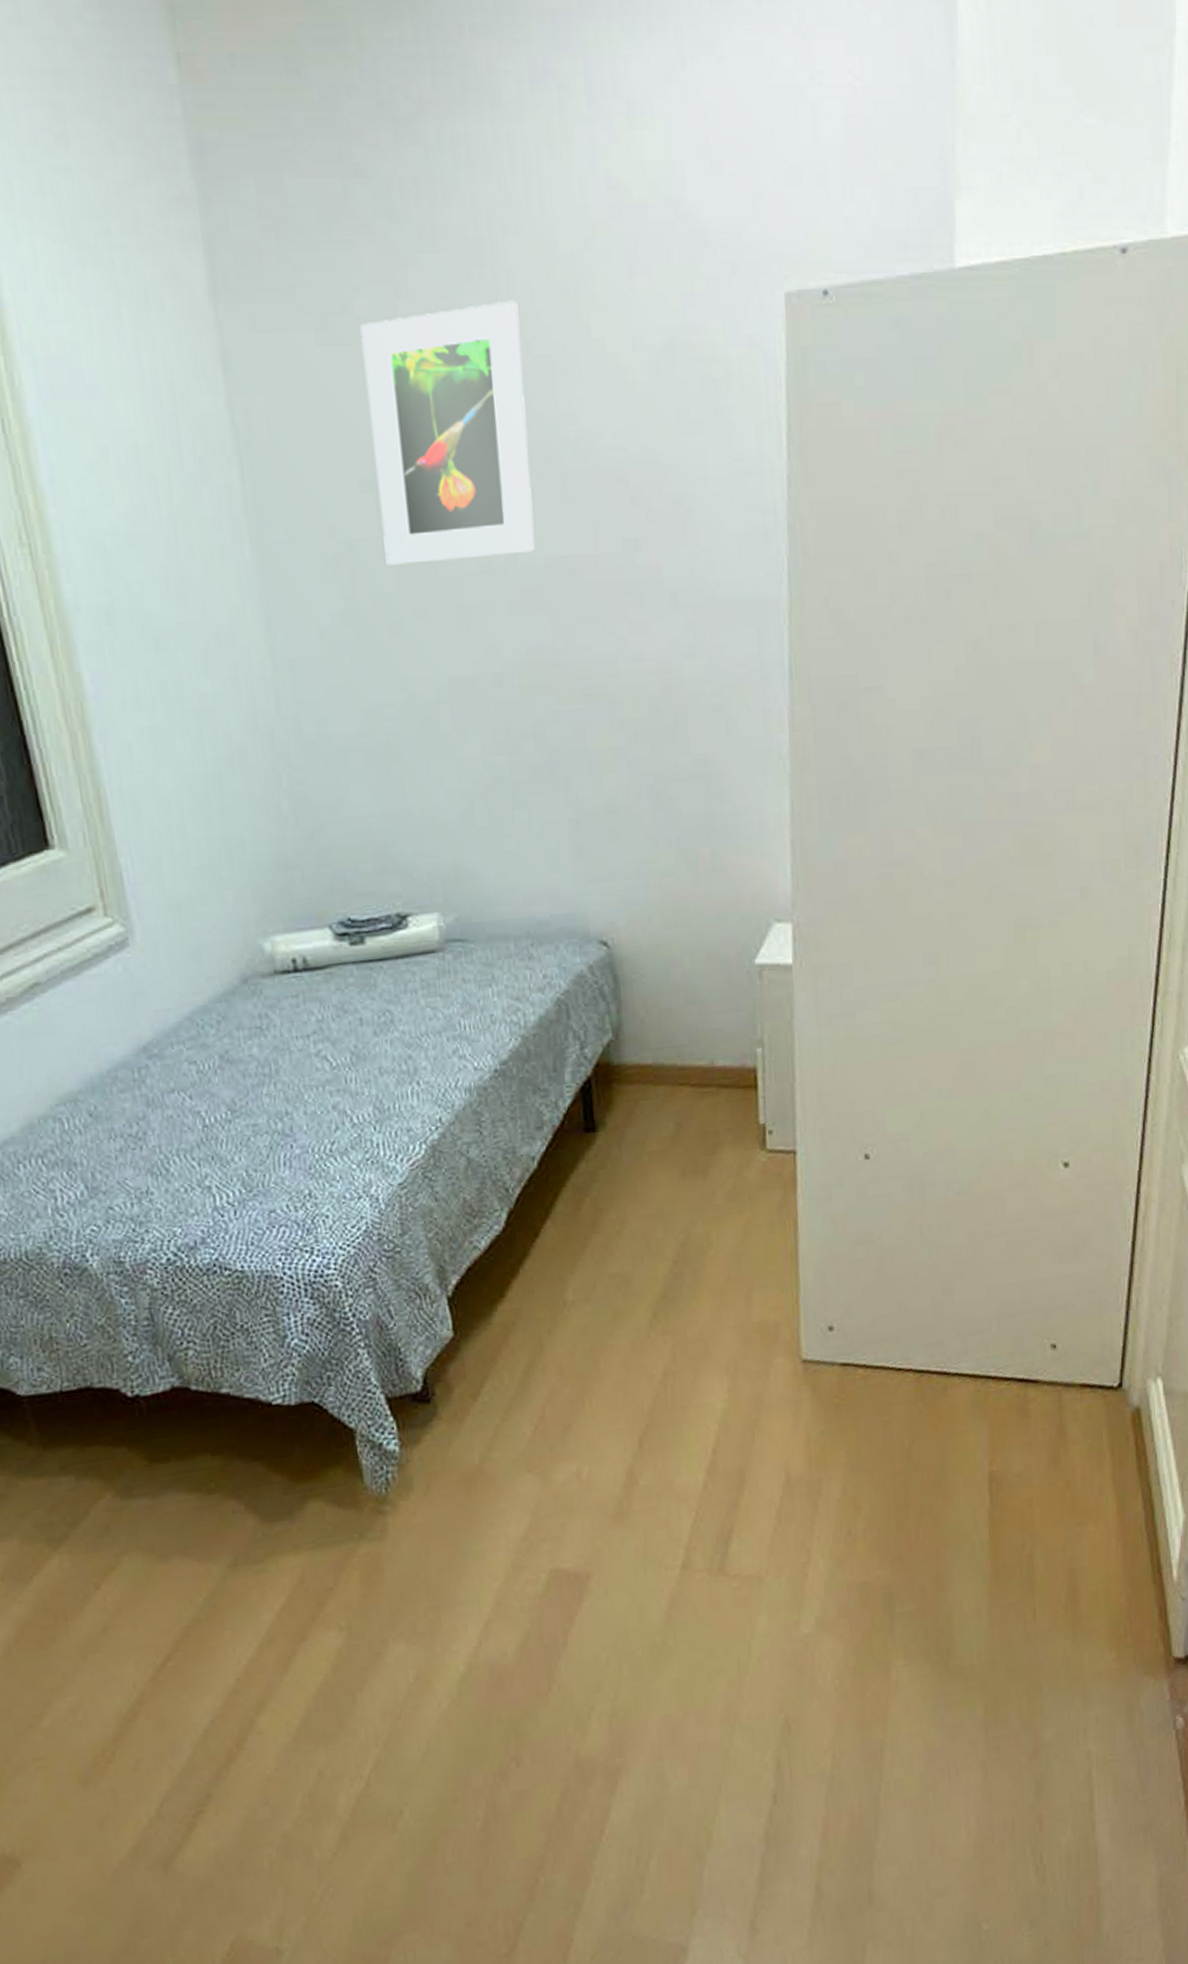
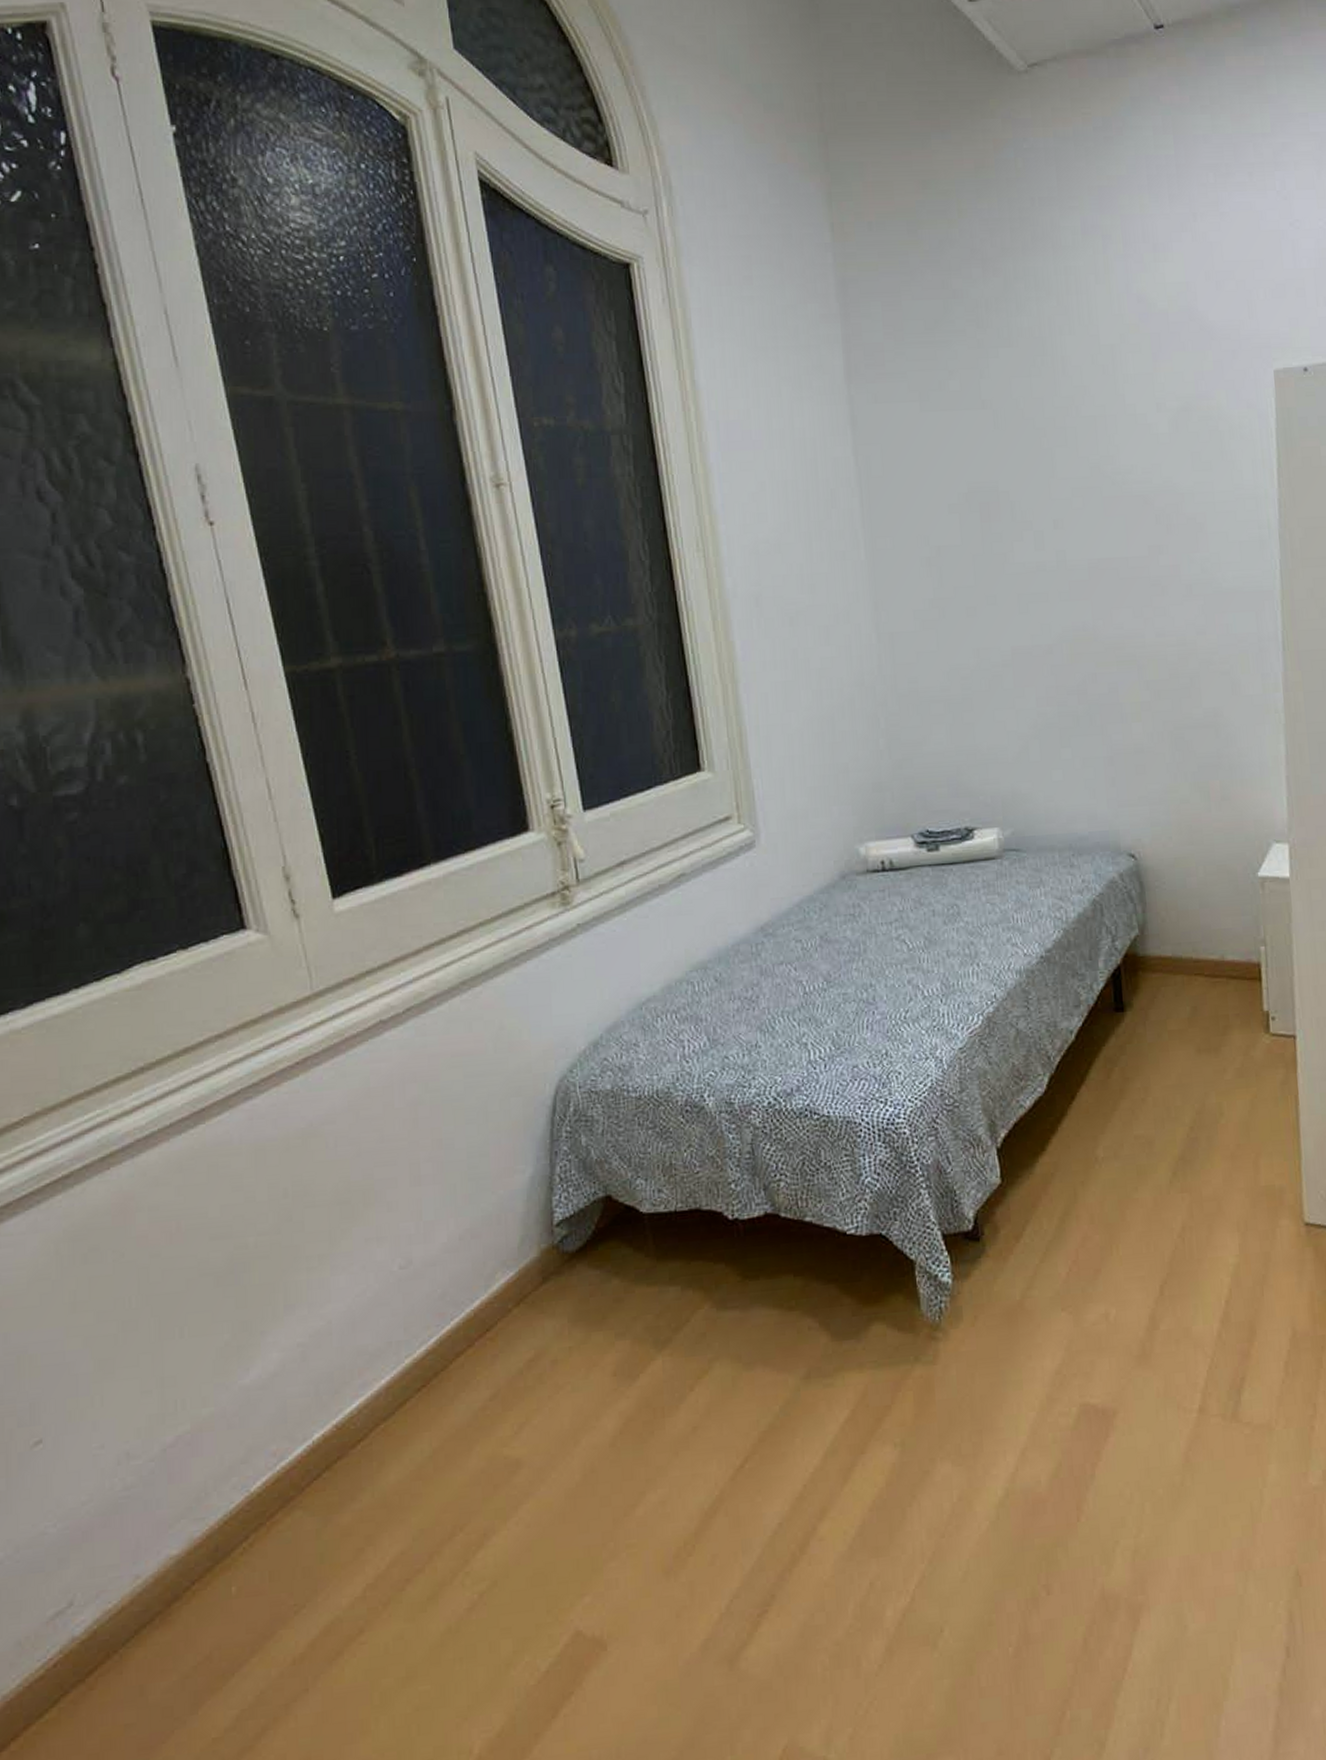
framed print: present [360,300,535,565] -> none [953,378,1080,565]

